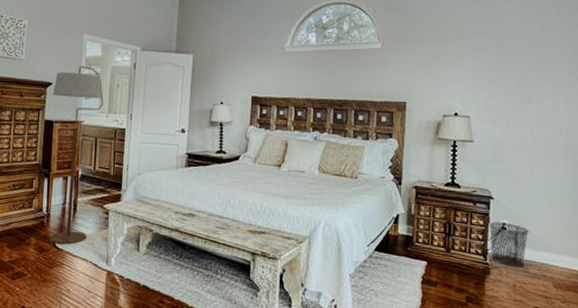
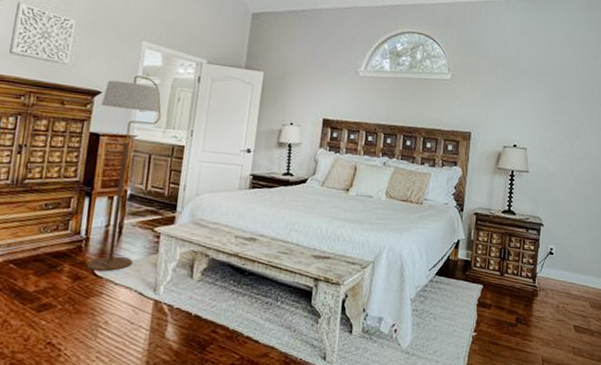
waste bin: present [488,222,529,267] -> none [538,247,572,289]

